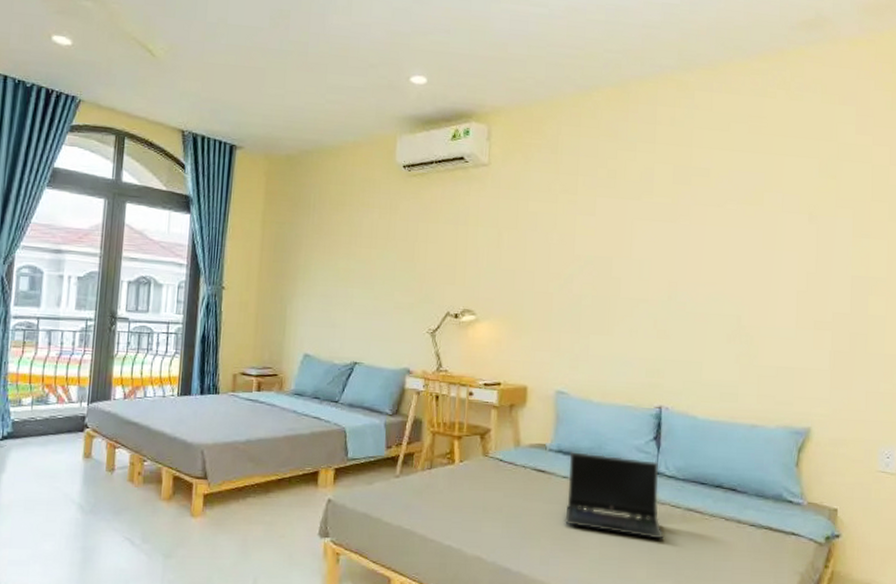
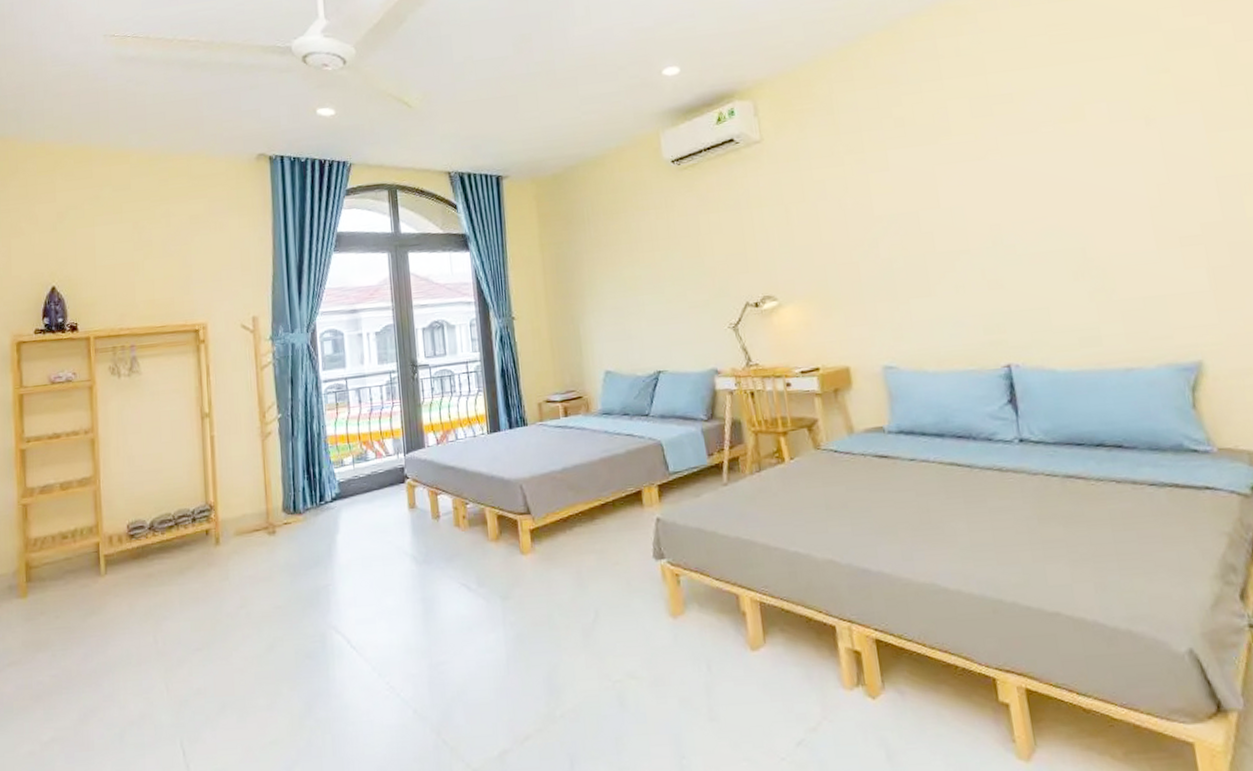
laptop computer: present [564,452,664,540] -> none [912,427,1044,516]

